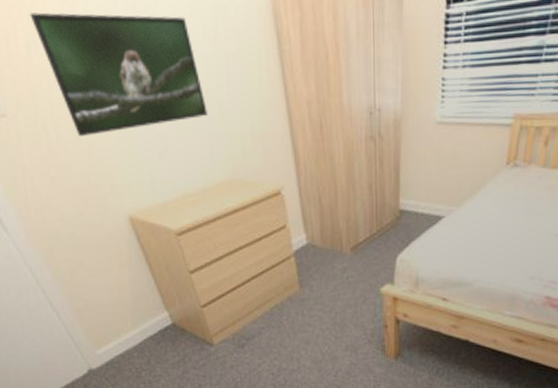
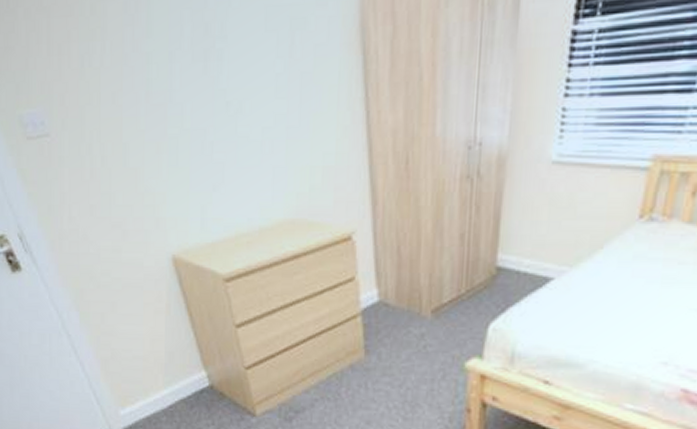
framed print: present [30,12,208,136] -> none [87,22,274,161]

